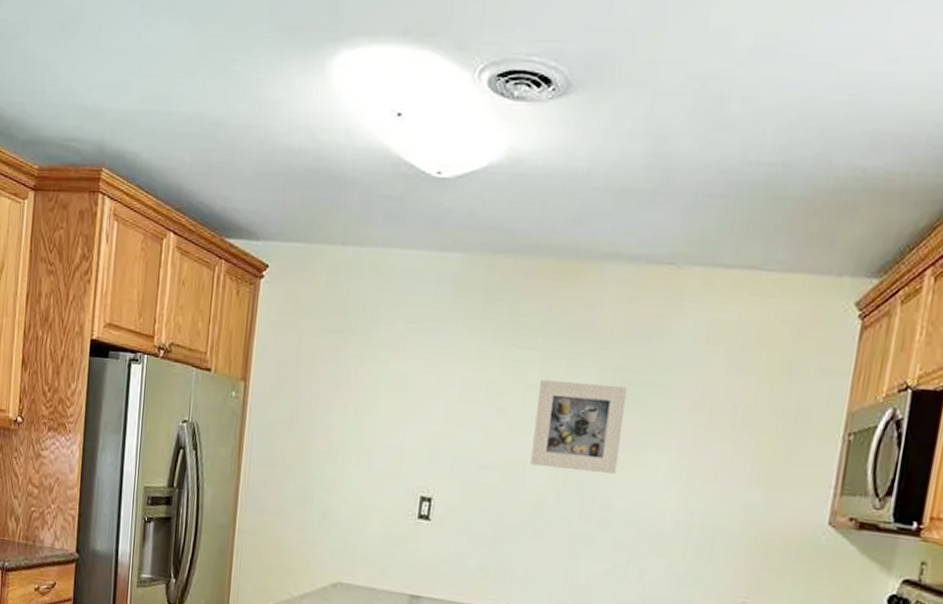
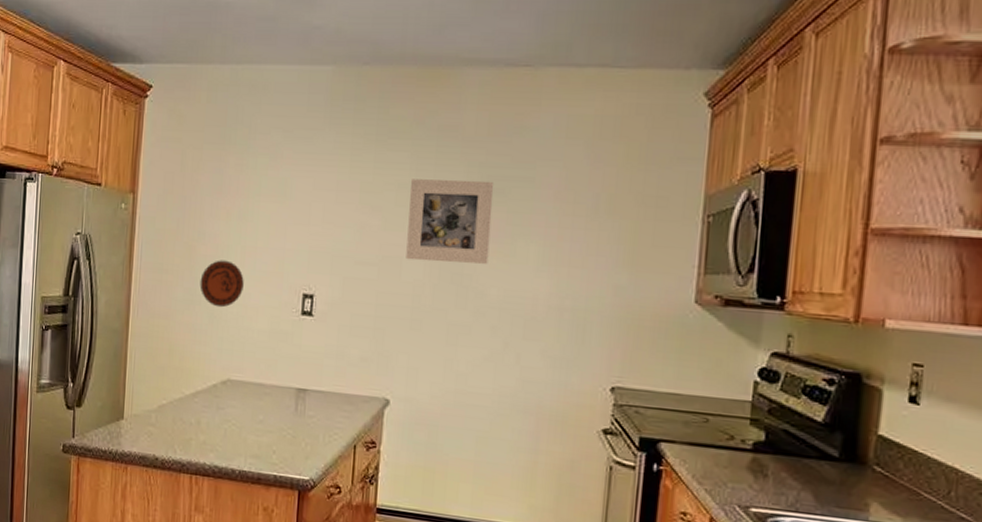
decorative plate: none [312,456,359,507] -> present [200,260,244,308]

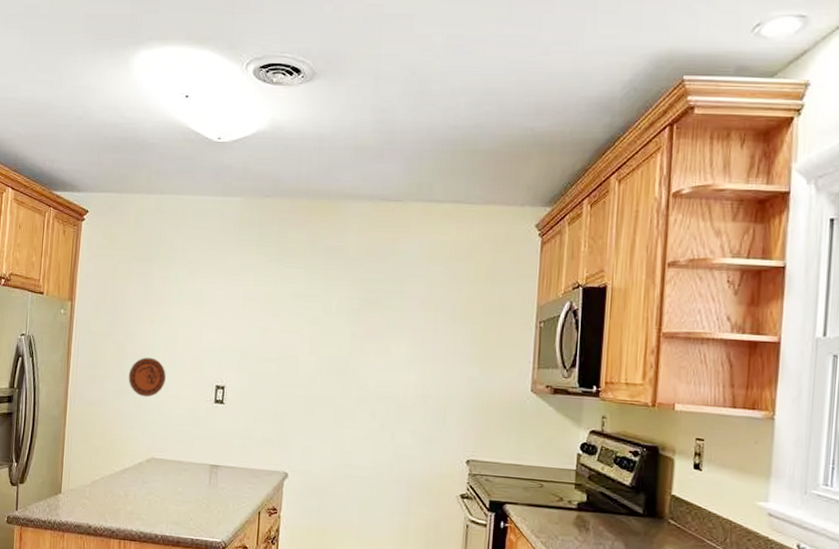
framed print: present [406,179,494,264] -> none [301,291,372,360]

